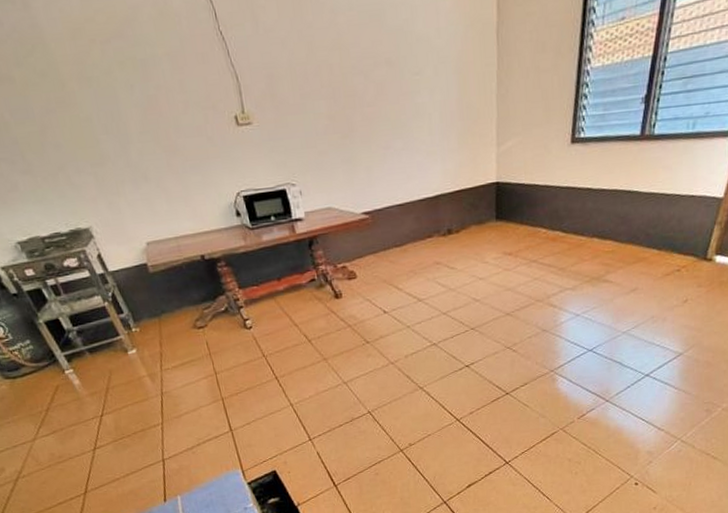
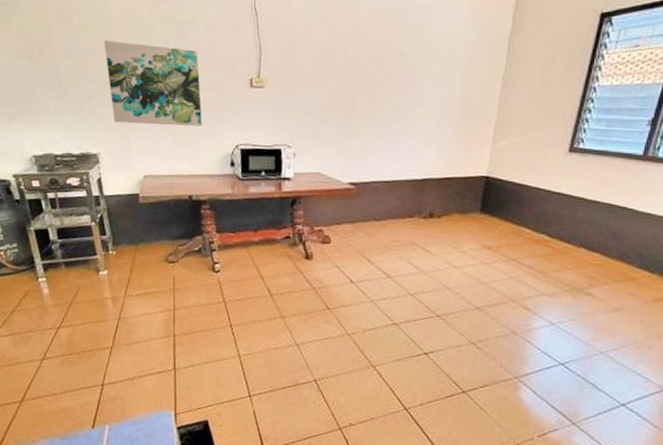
wall art: none [58,92,195,190] -> present [104,40,202,126]

